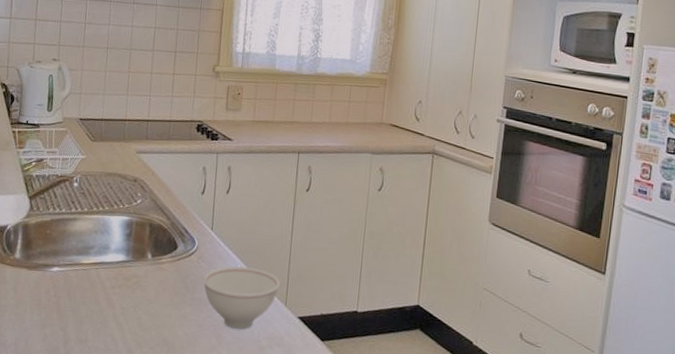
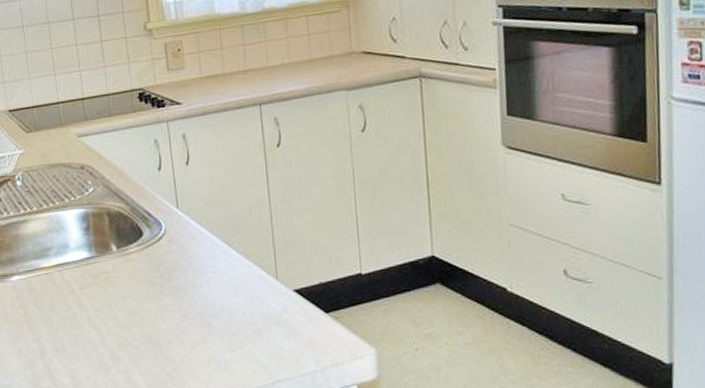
bowl: present [202,266,281,330] -> none [177,242,267,313]

